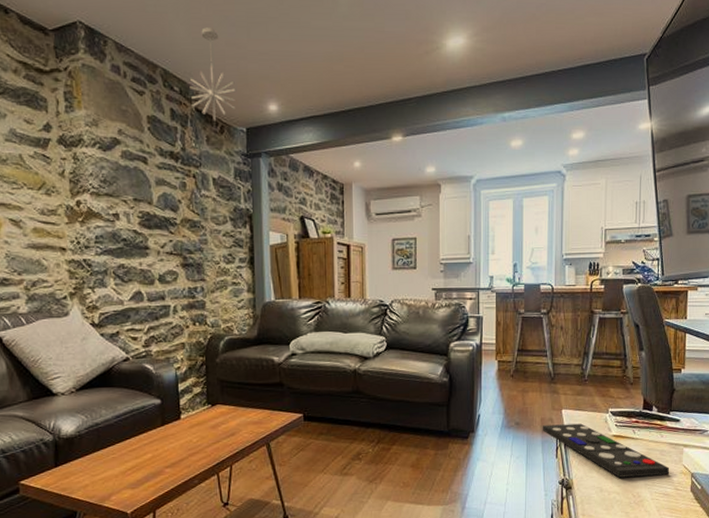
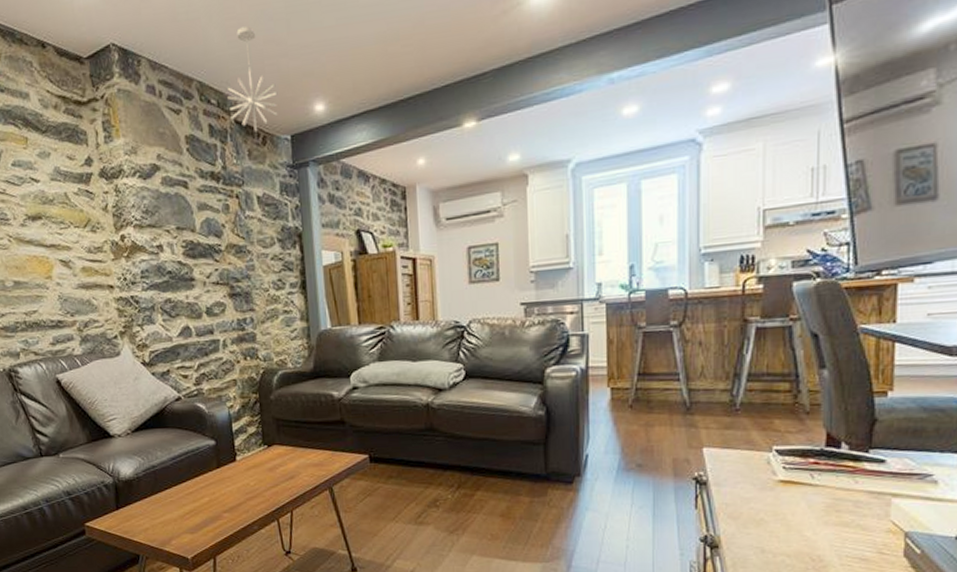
remote control: present [543,423,670,478] -> none [676,465,870,536]

